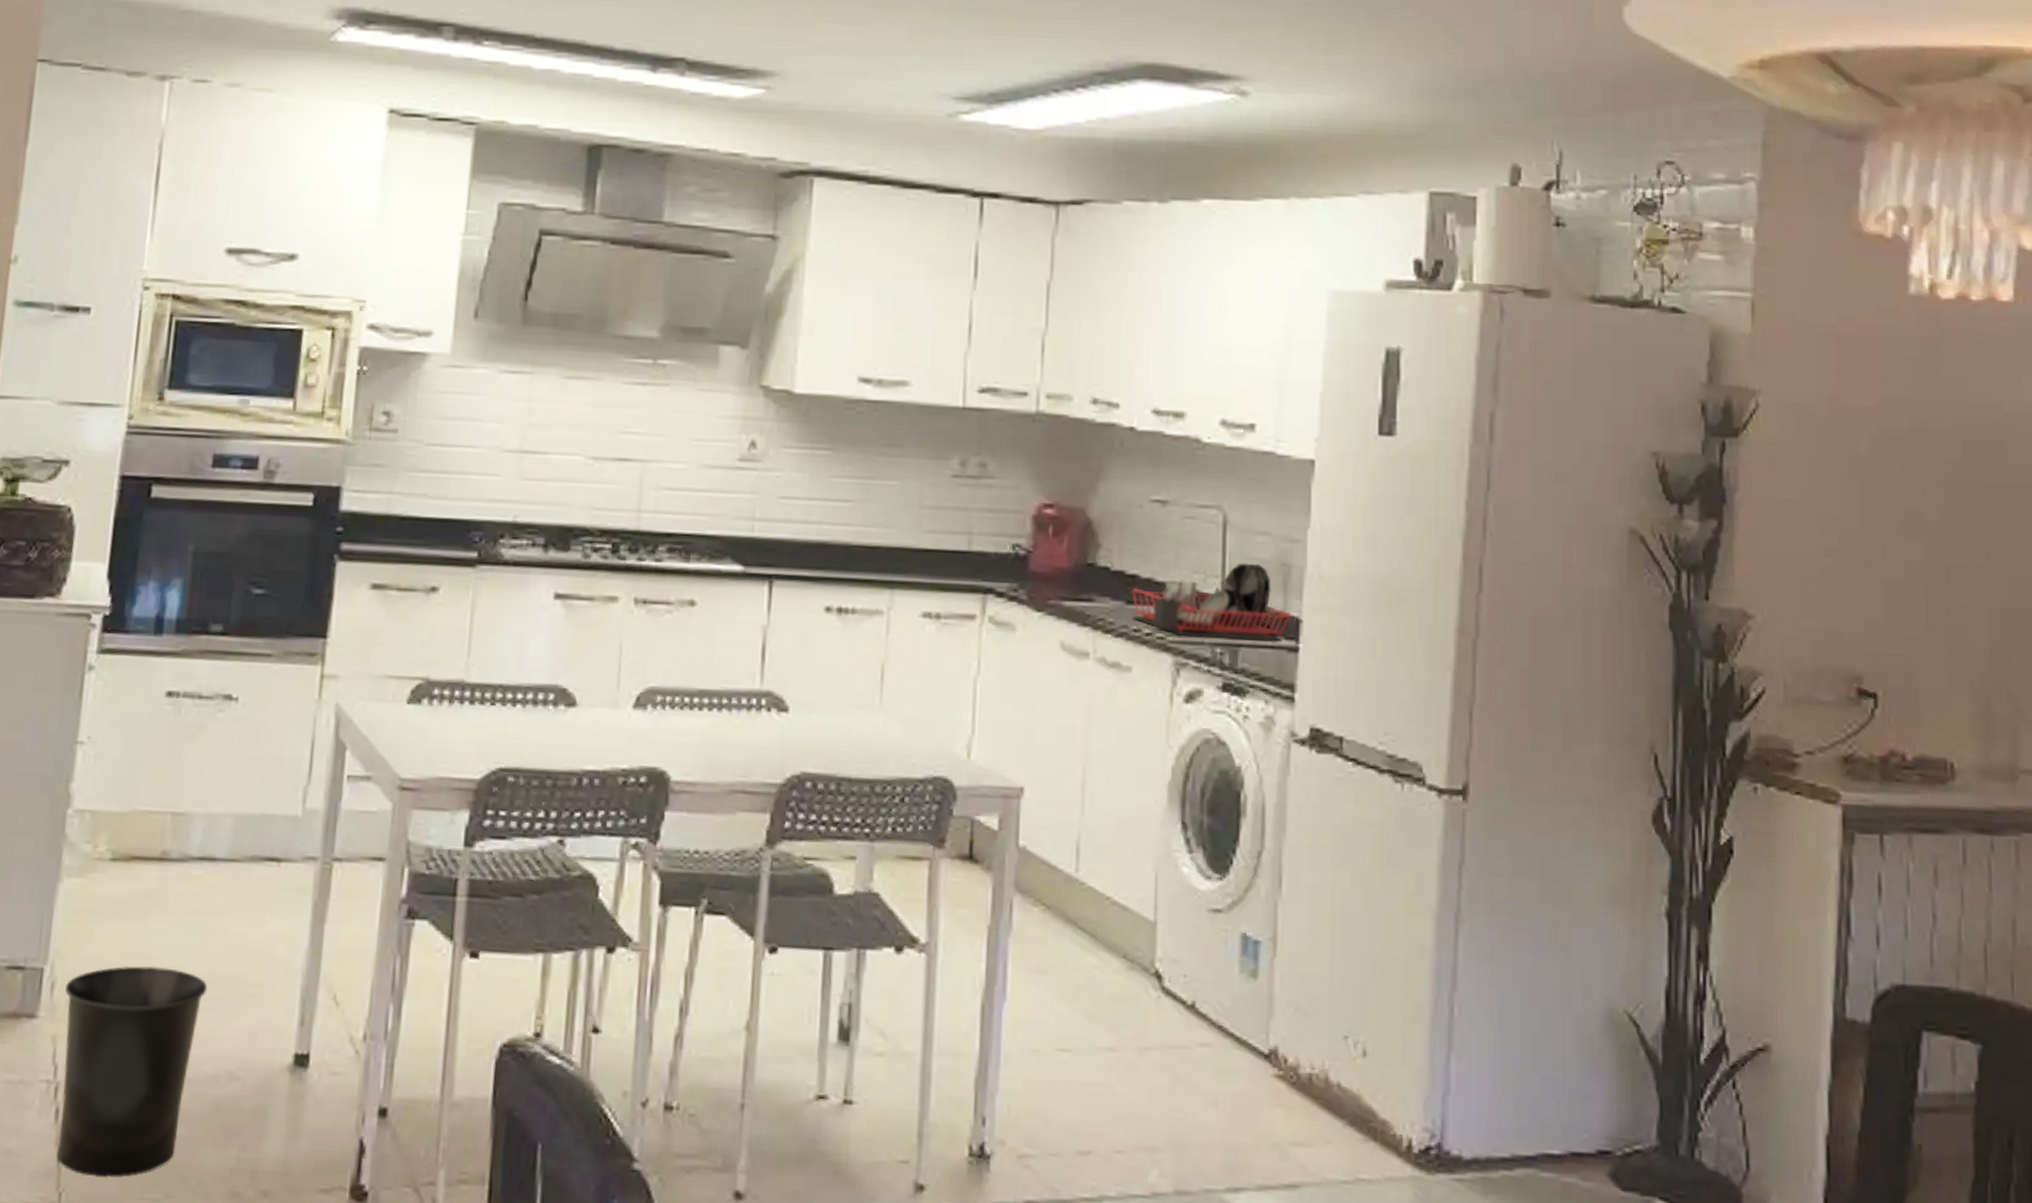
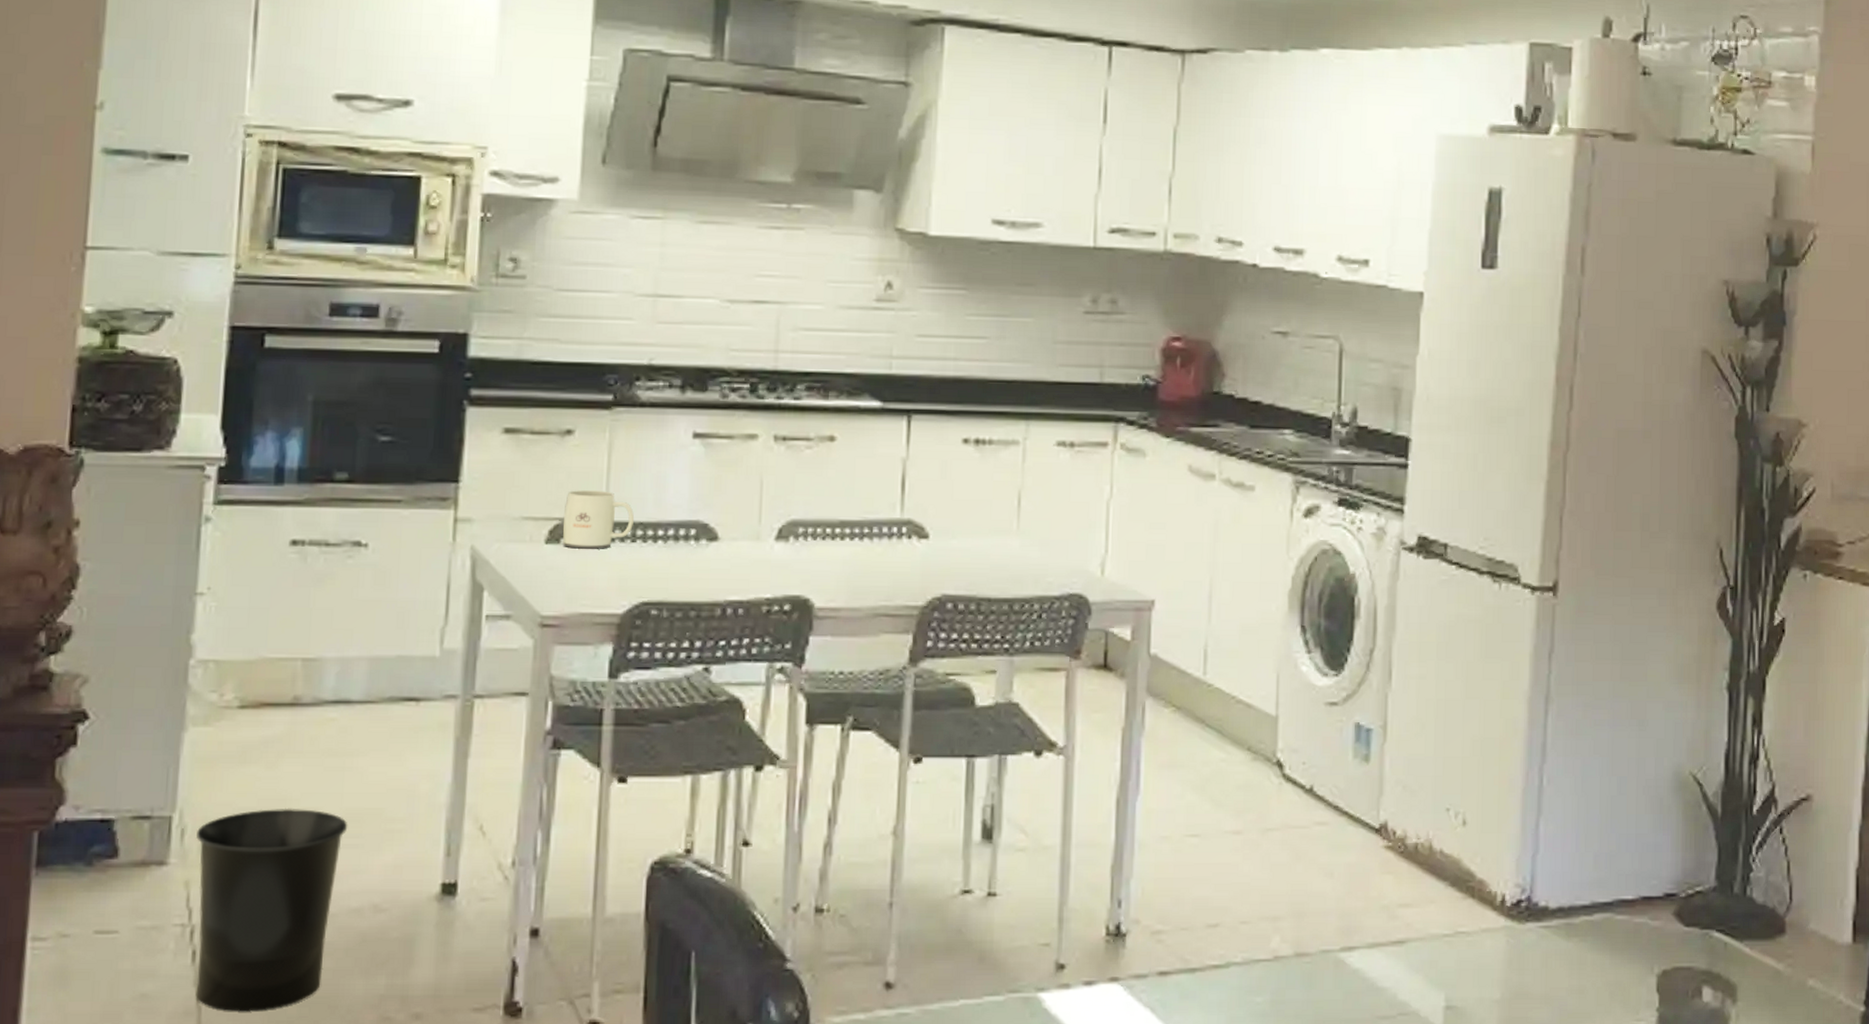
mug: none [424,649,494,711] -> present [562,490,634,549]
dish rack: present [1131,563,1292,642] -> none [1254,388,1402,459]

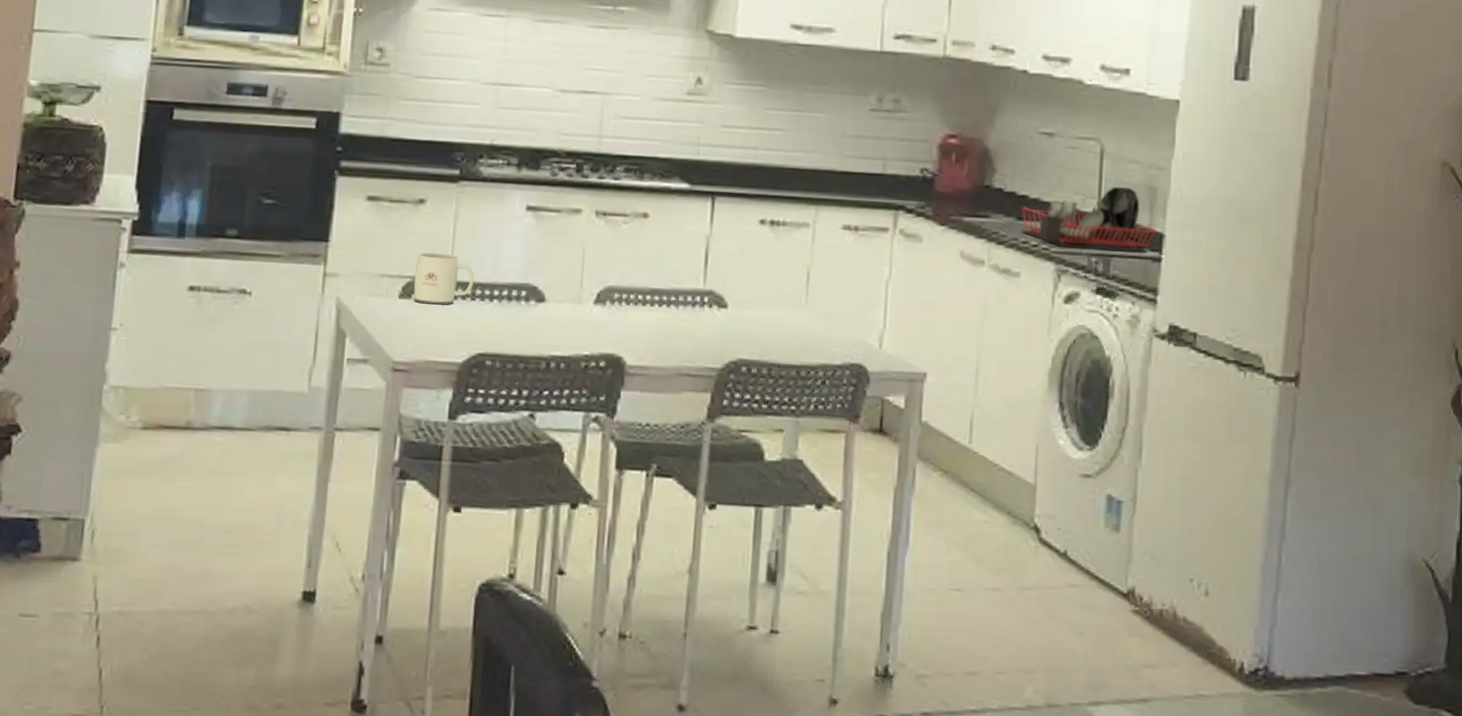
waste bin: present [196,808,348,1012] -> none [98,517,228,693]
dish rack: none [1254,388,1402,459] -> present [1021,186,1157,253]

